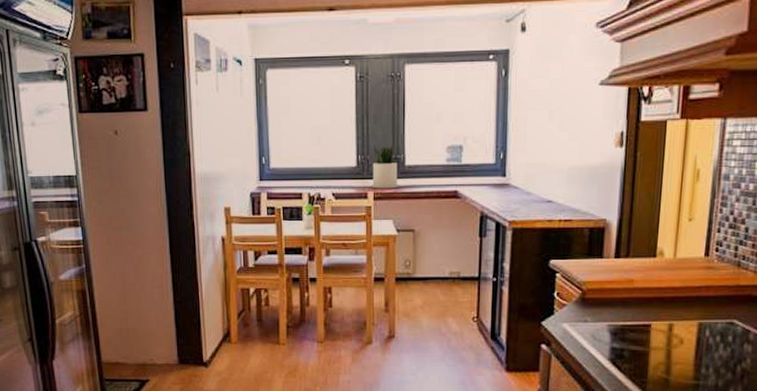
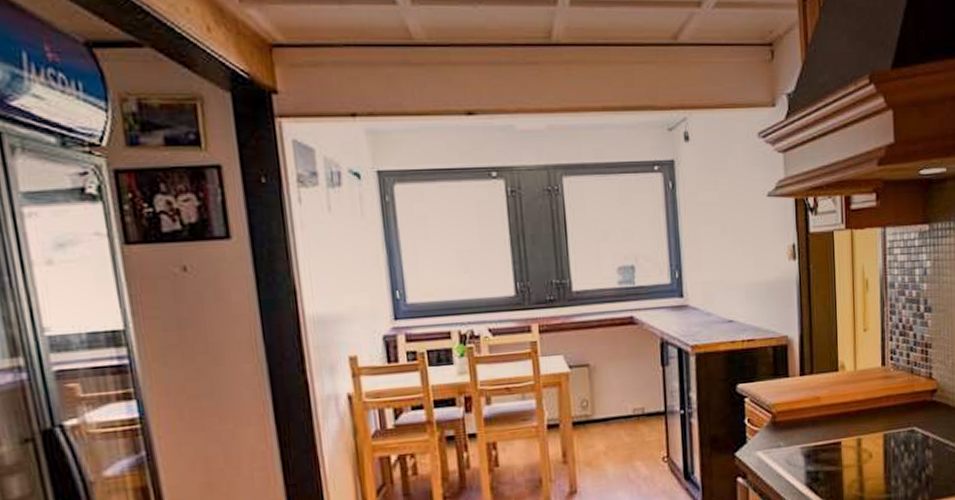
planter: present [370,143,400,189] -> none [533,267,569,321]

